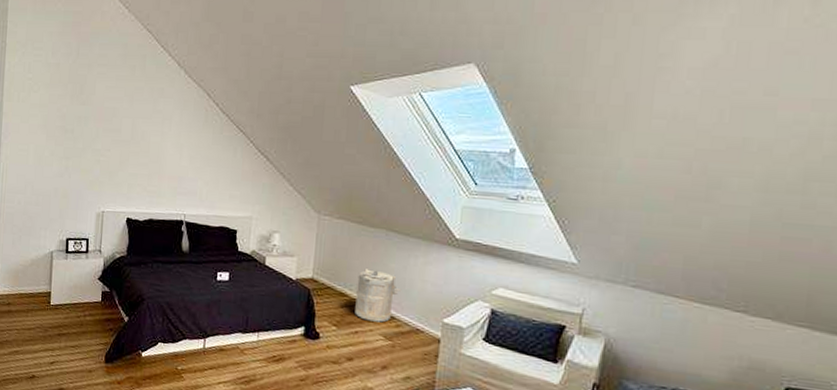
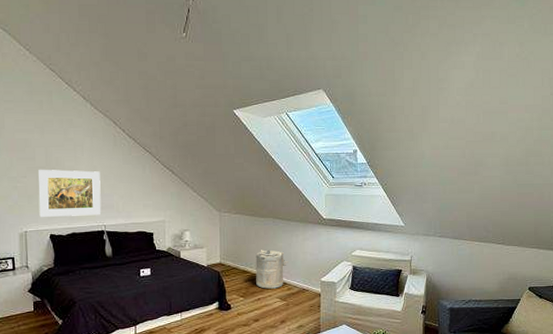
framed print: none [118,142,186,202] -> present [38,169,101,217]

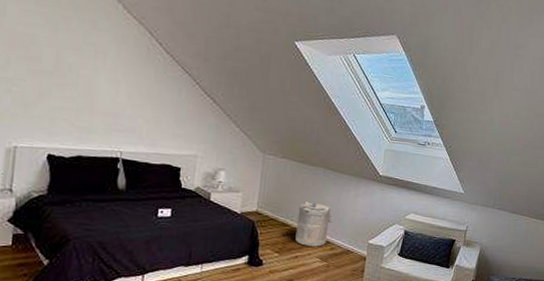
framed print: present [38,169,101,217] -> none [36,73,124,139]

